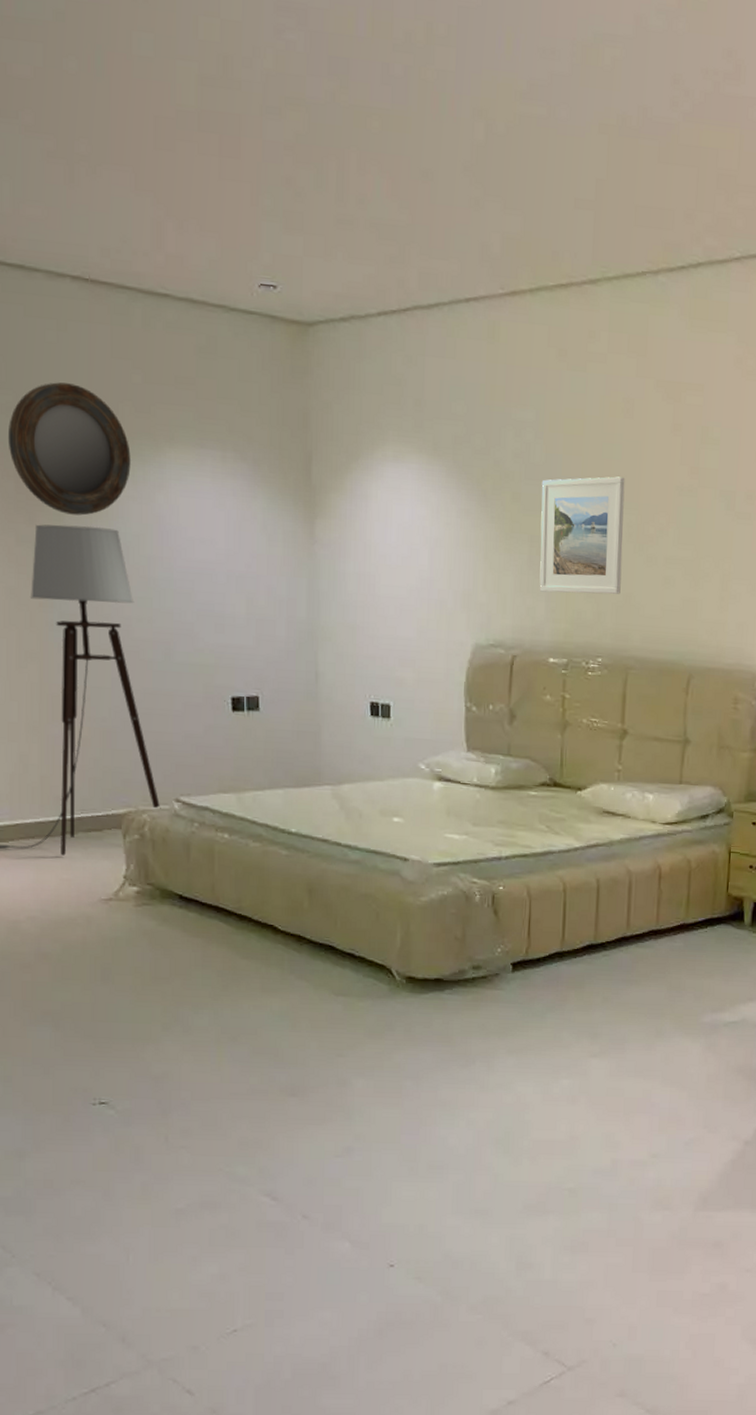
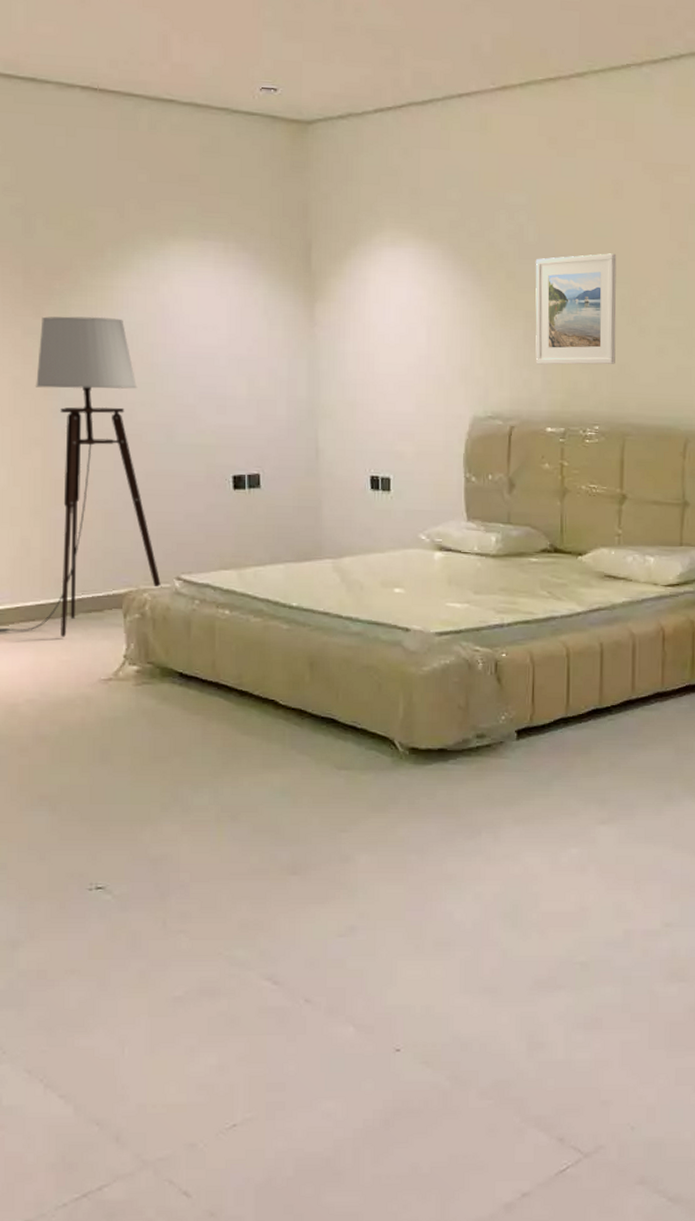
home mirror: present [7,382,131,516] -> none [16,184,136,307]

